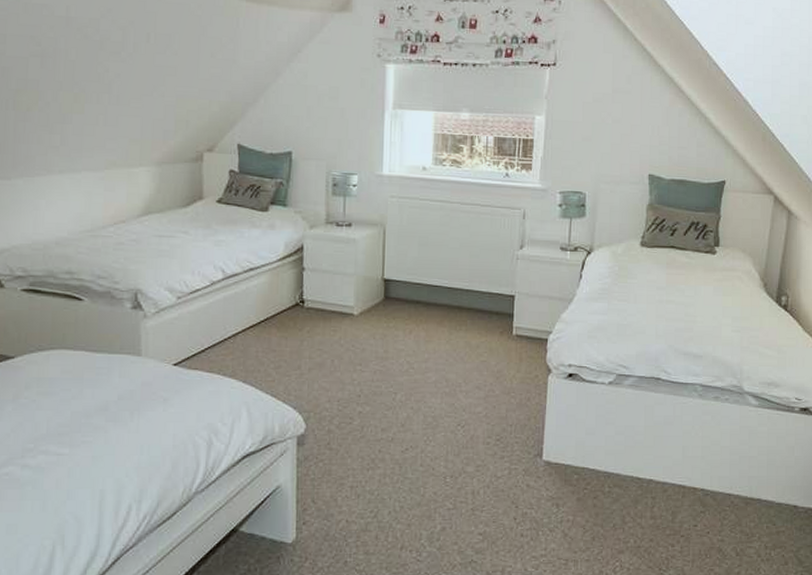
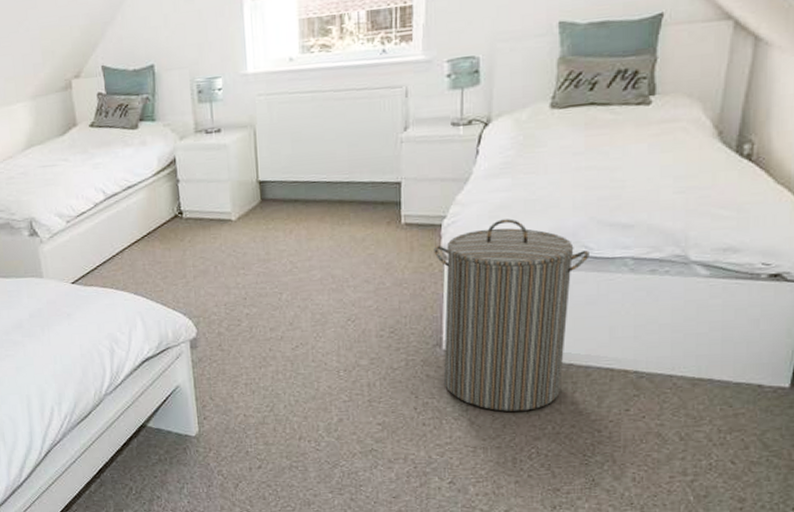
laundry hamper: none [540,340,668,524] -> present [434,219,589,412]

